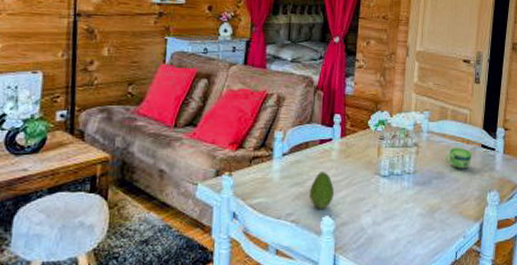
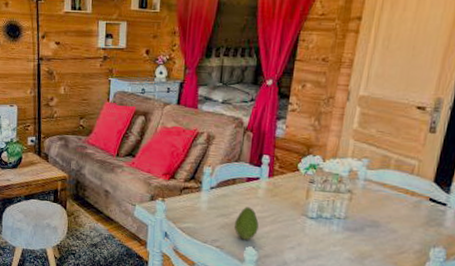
cup: present [445,147,472,169] -> none [382,198,417,221]

